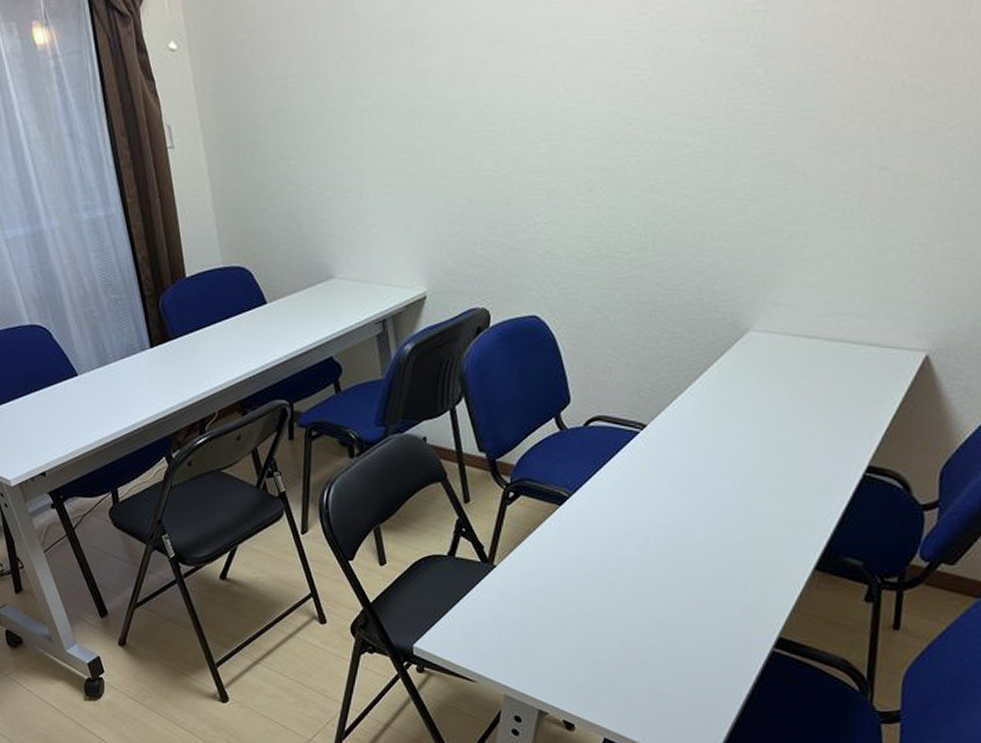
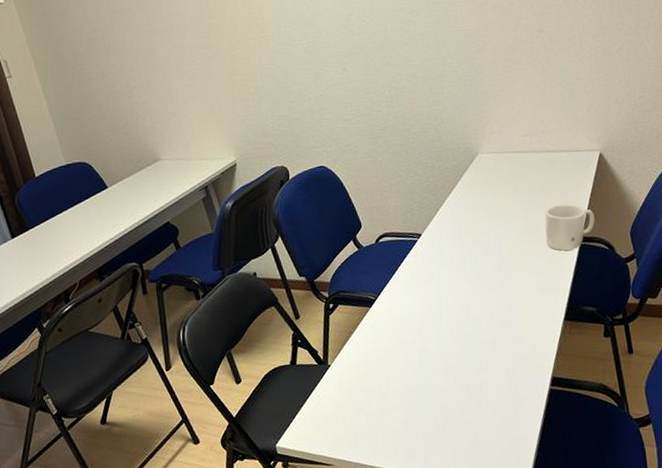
mug: none [815,416,895,481] -> present [545,203,595,251]

